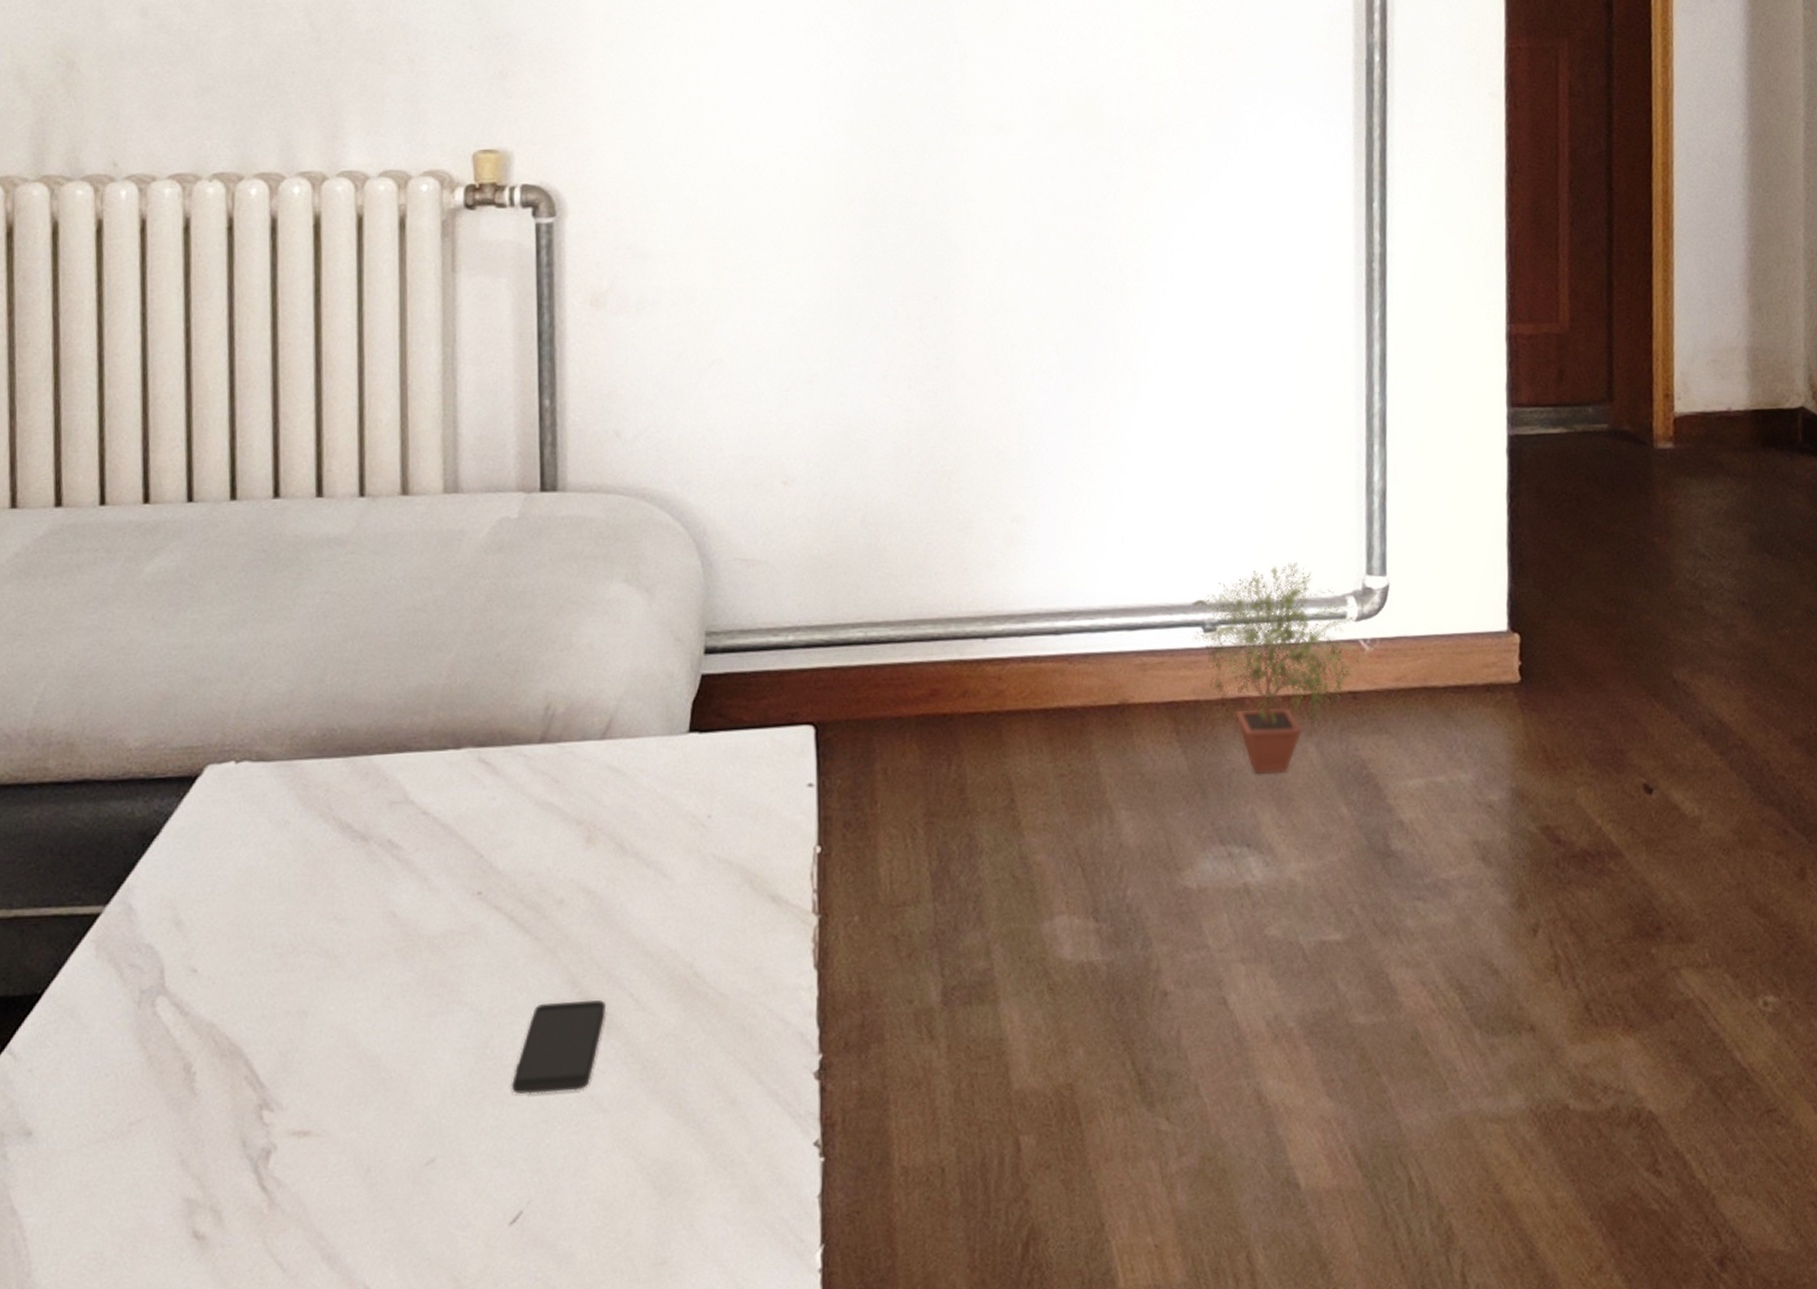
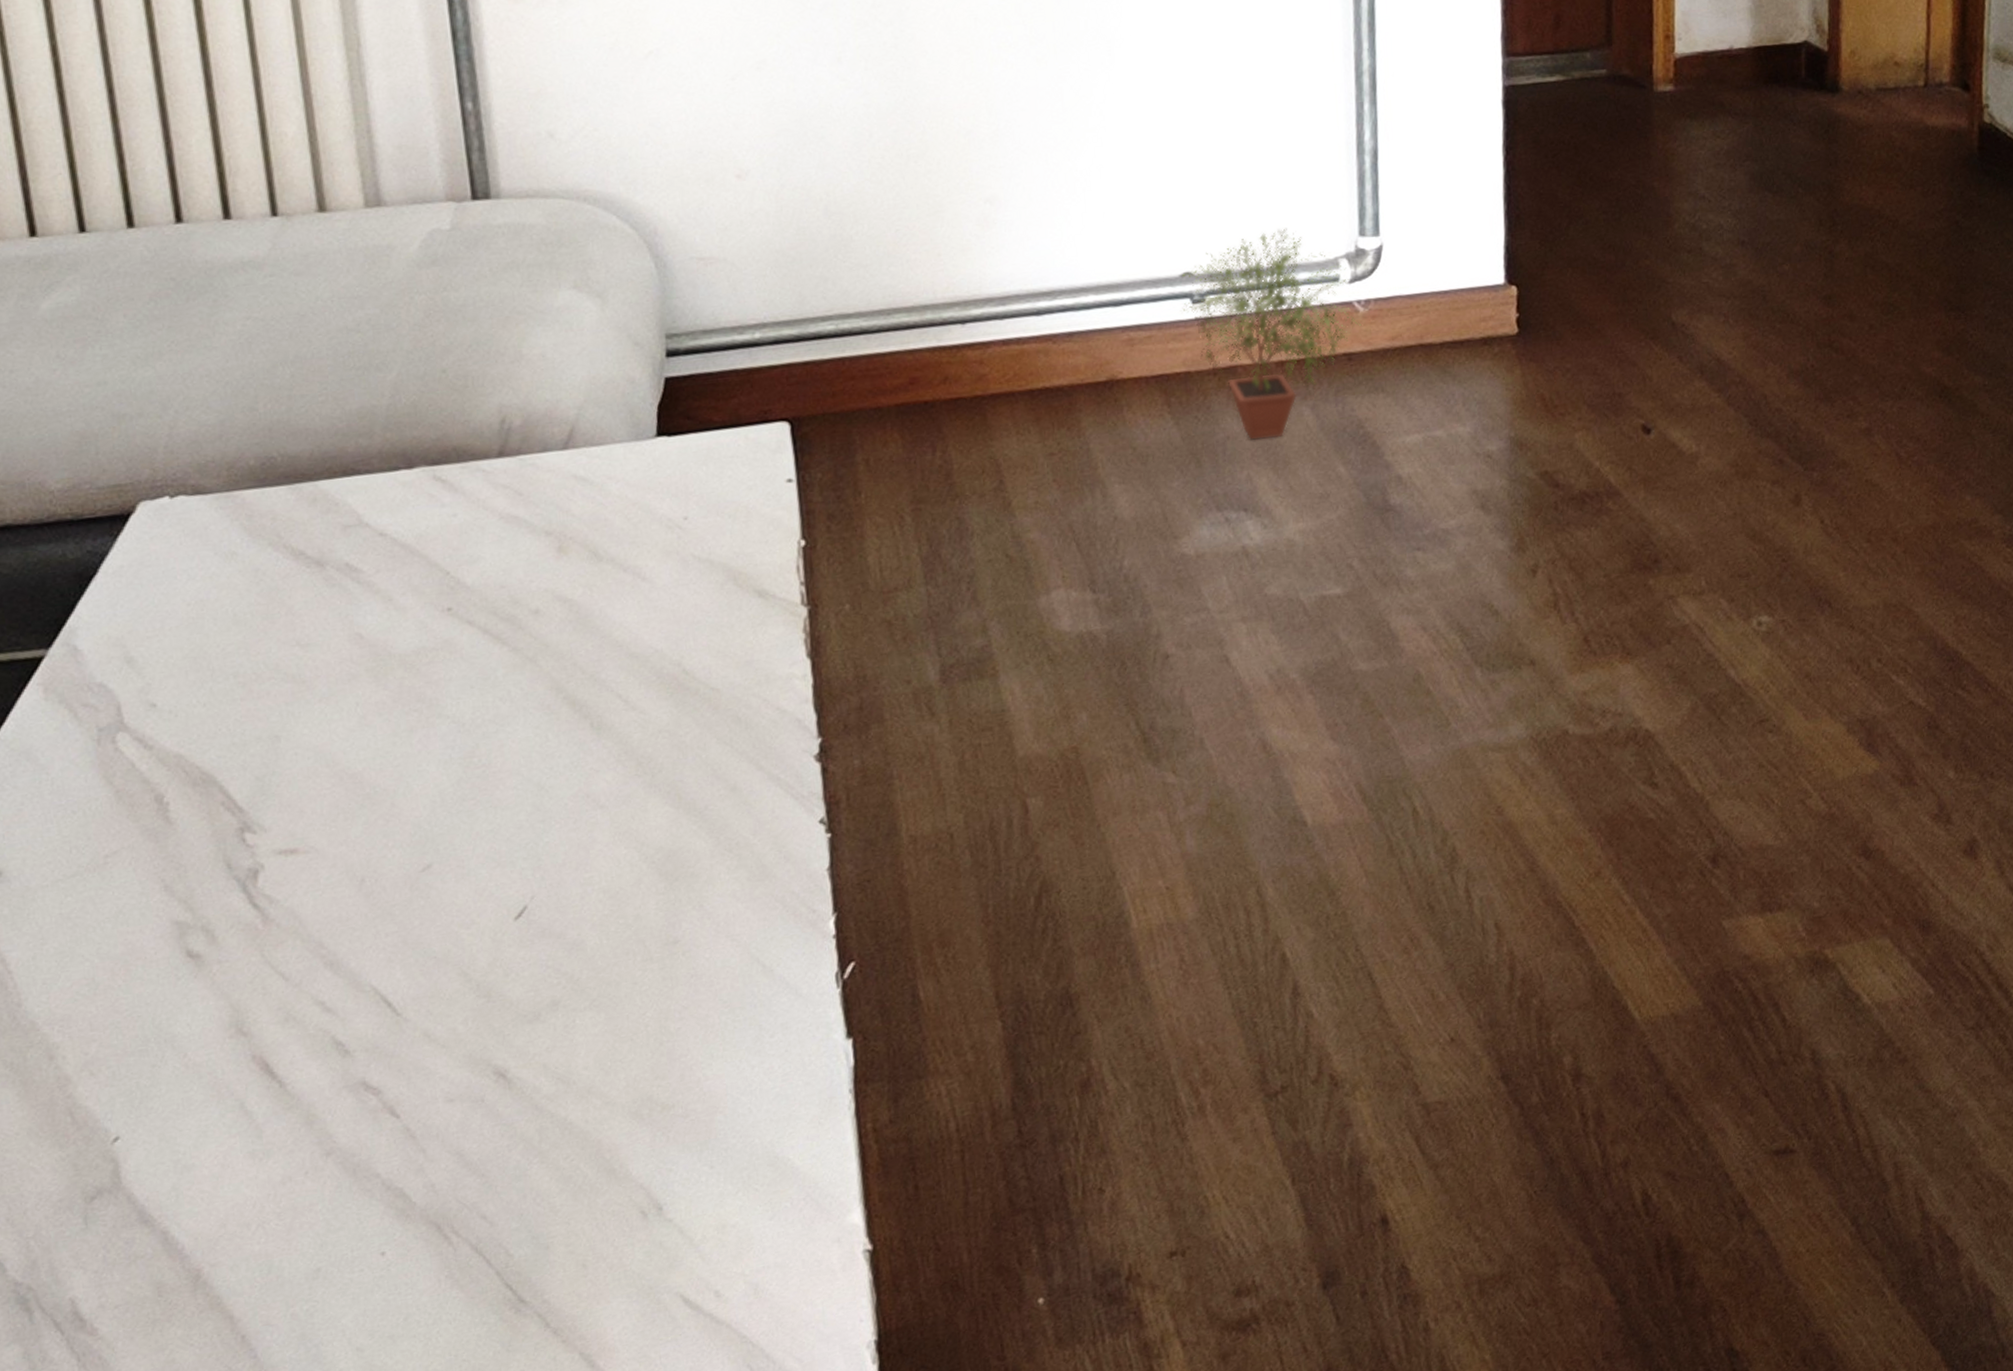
mobile phone: present [511,1000,607,1094] -> none [502,703,595,798]

